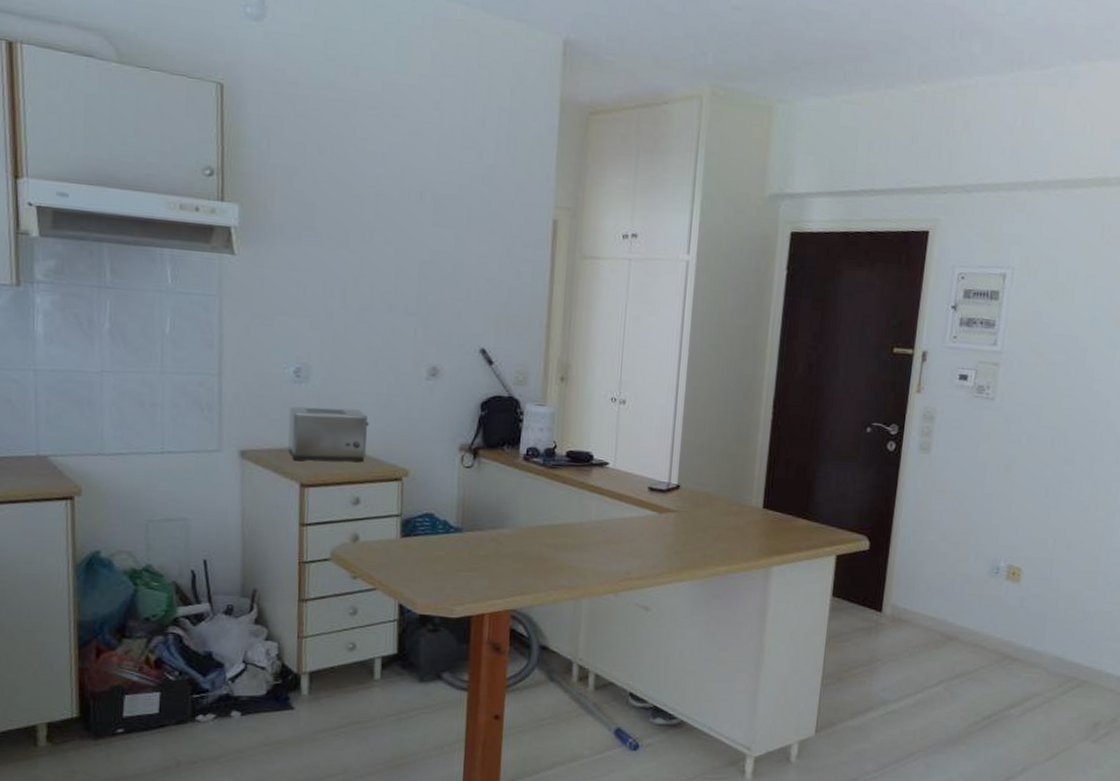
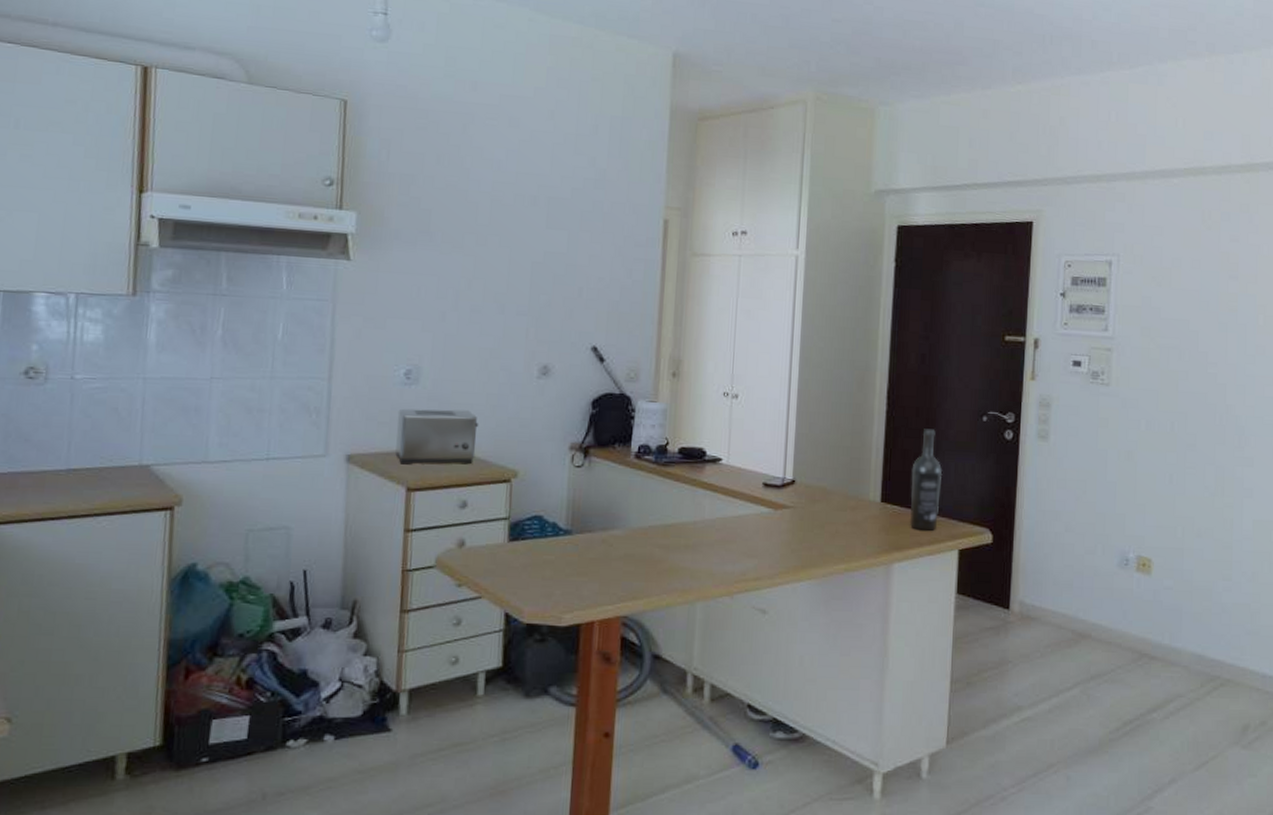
wine bottle: none [789,438,825,537] -> present [909,429,943,531]

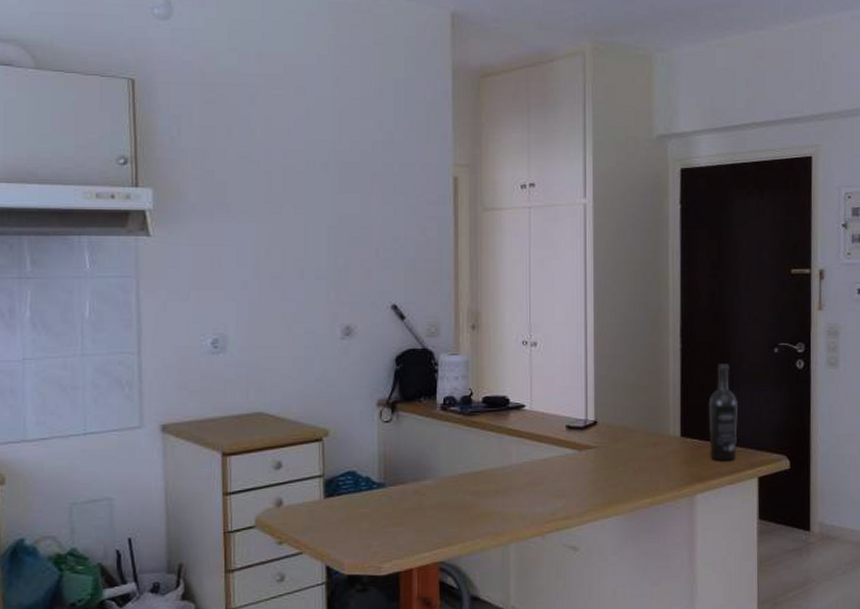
toaster: present [395,408,479,465] -> none [208,374,288,431]

